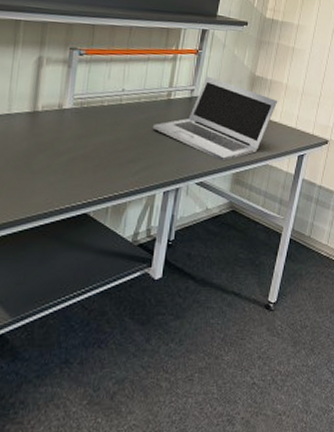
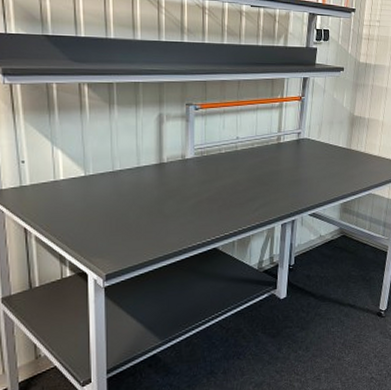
laptop: present [152,76,278,162] -> none [266,119,376,194]

